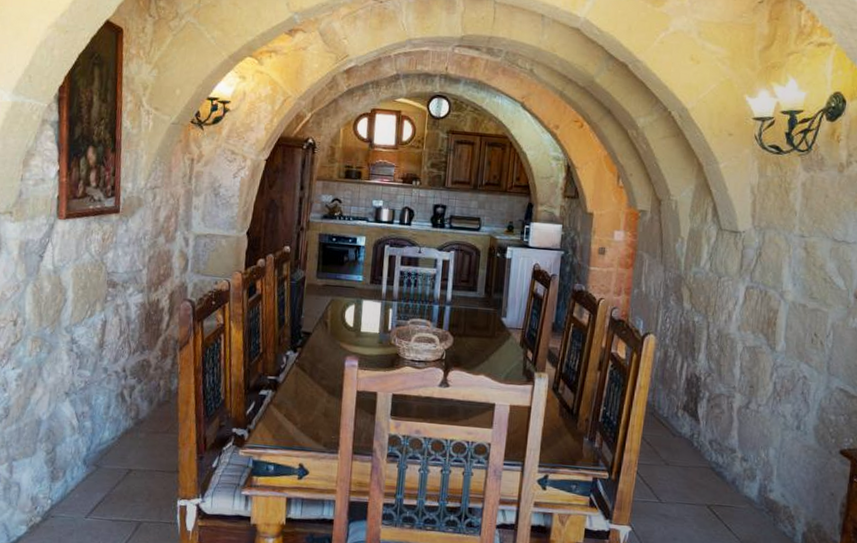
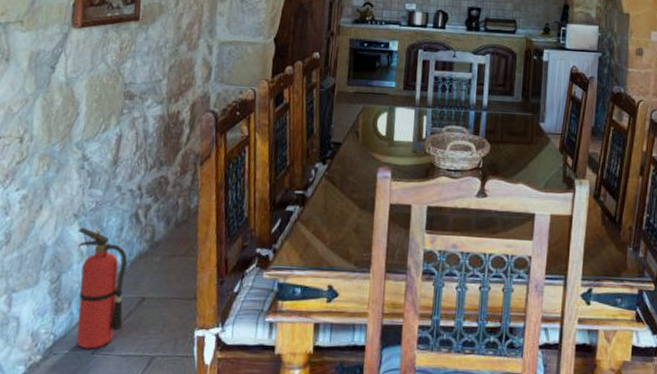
fire extinguisher: none [69,404,115,514] -> present [76,227,127,349]

